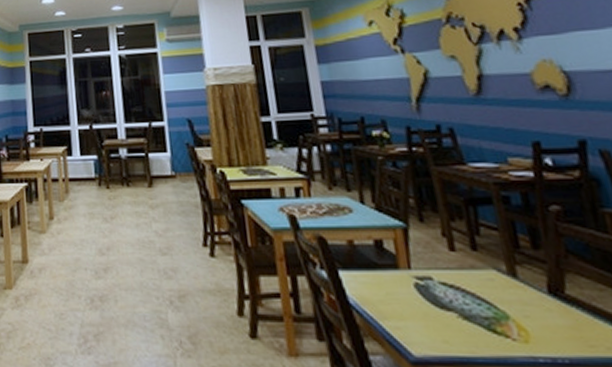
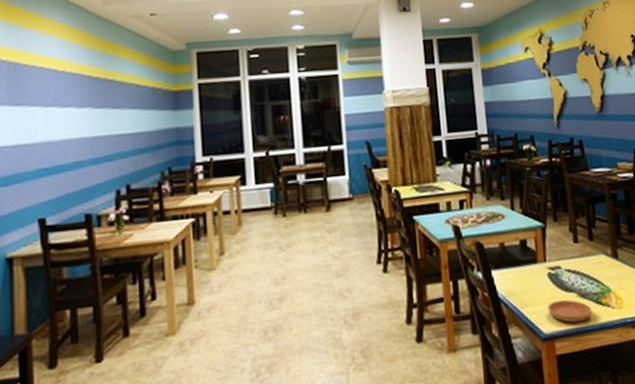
saucer: none [416,318,483,351] -> present [547,299,592,323]

